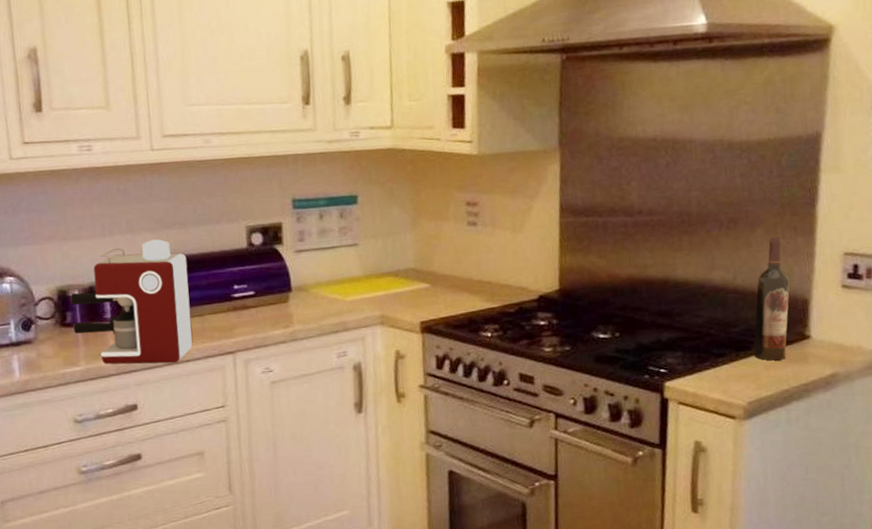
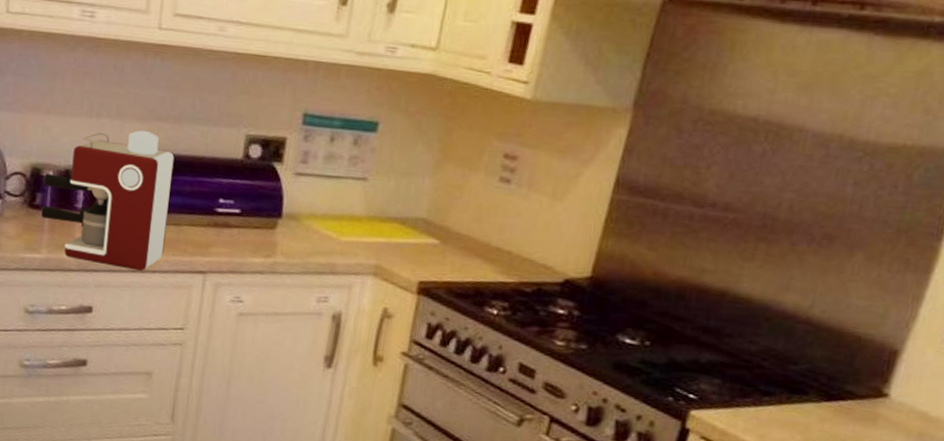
wine bottle: present [754,237,790,361] -> none [810,267,886,415]

